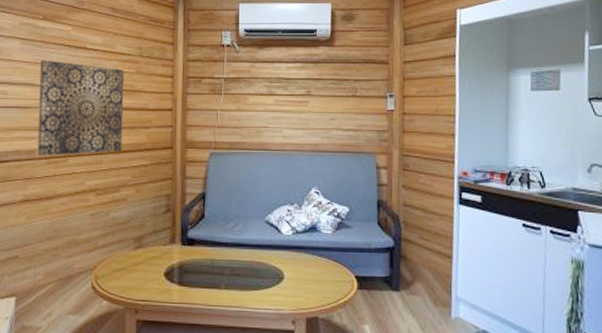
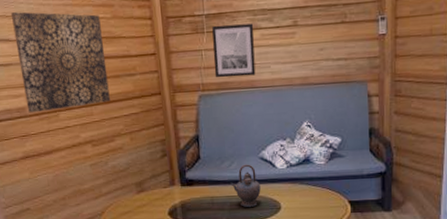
wall art: none [227,88,269,138] -> present [212,23,256,78]
teapot: none [232,227,264,274] -> present [229,164,261,207]

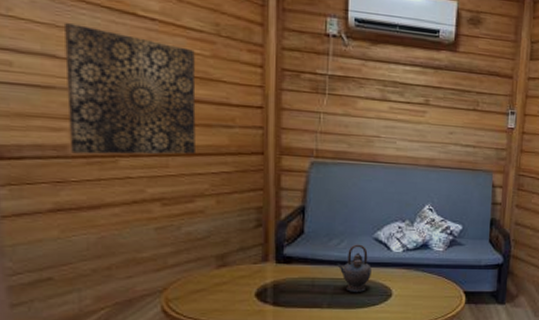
wall art: present [212,23,256,78] -> none [332,88,383,149]

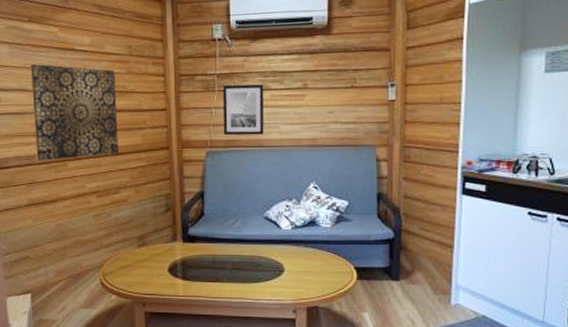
wall art: none [332,88,383,149] -> present [222,84,264,136]
teapot: present [336,244,372,292] -> none [232,223,264,268]

